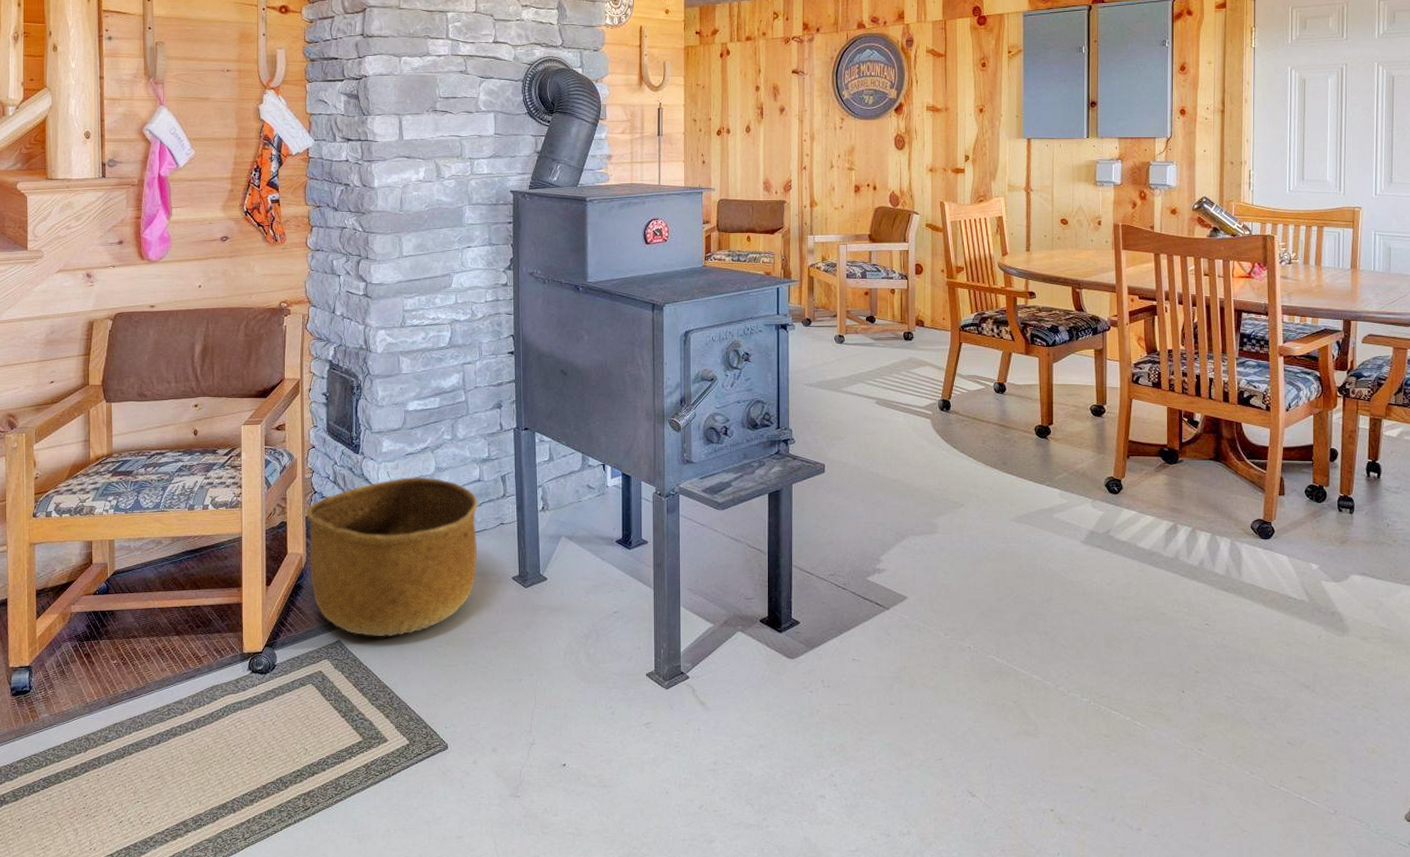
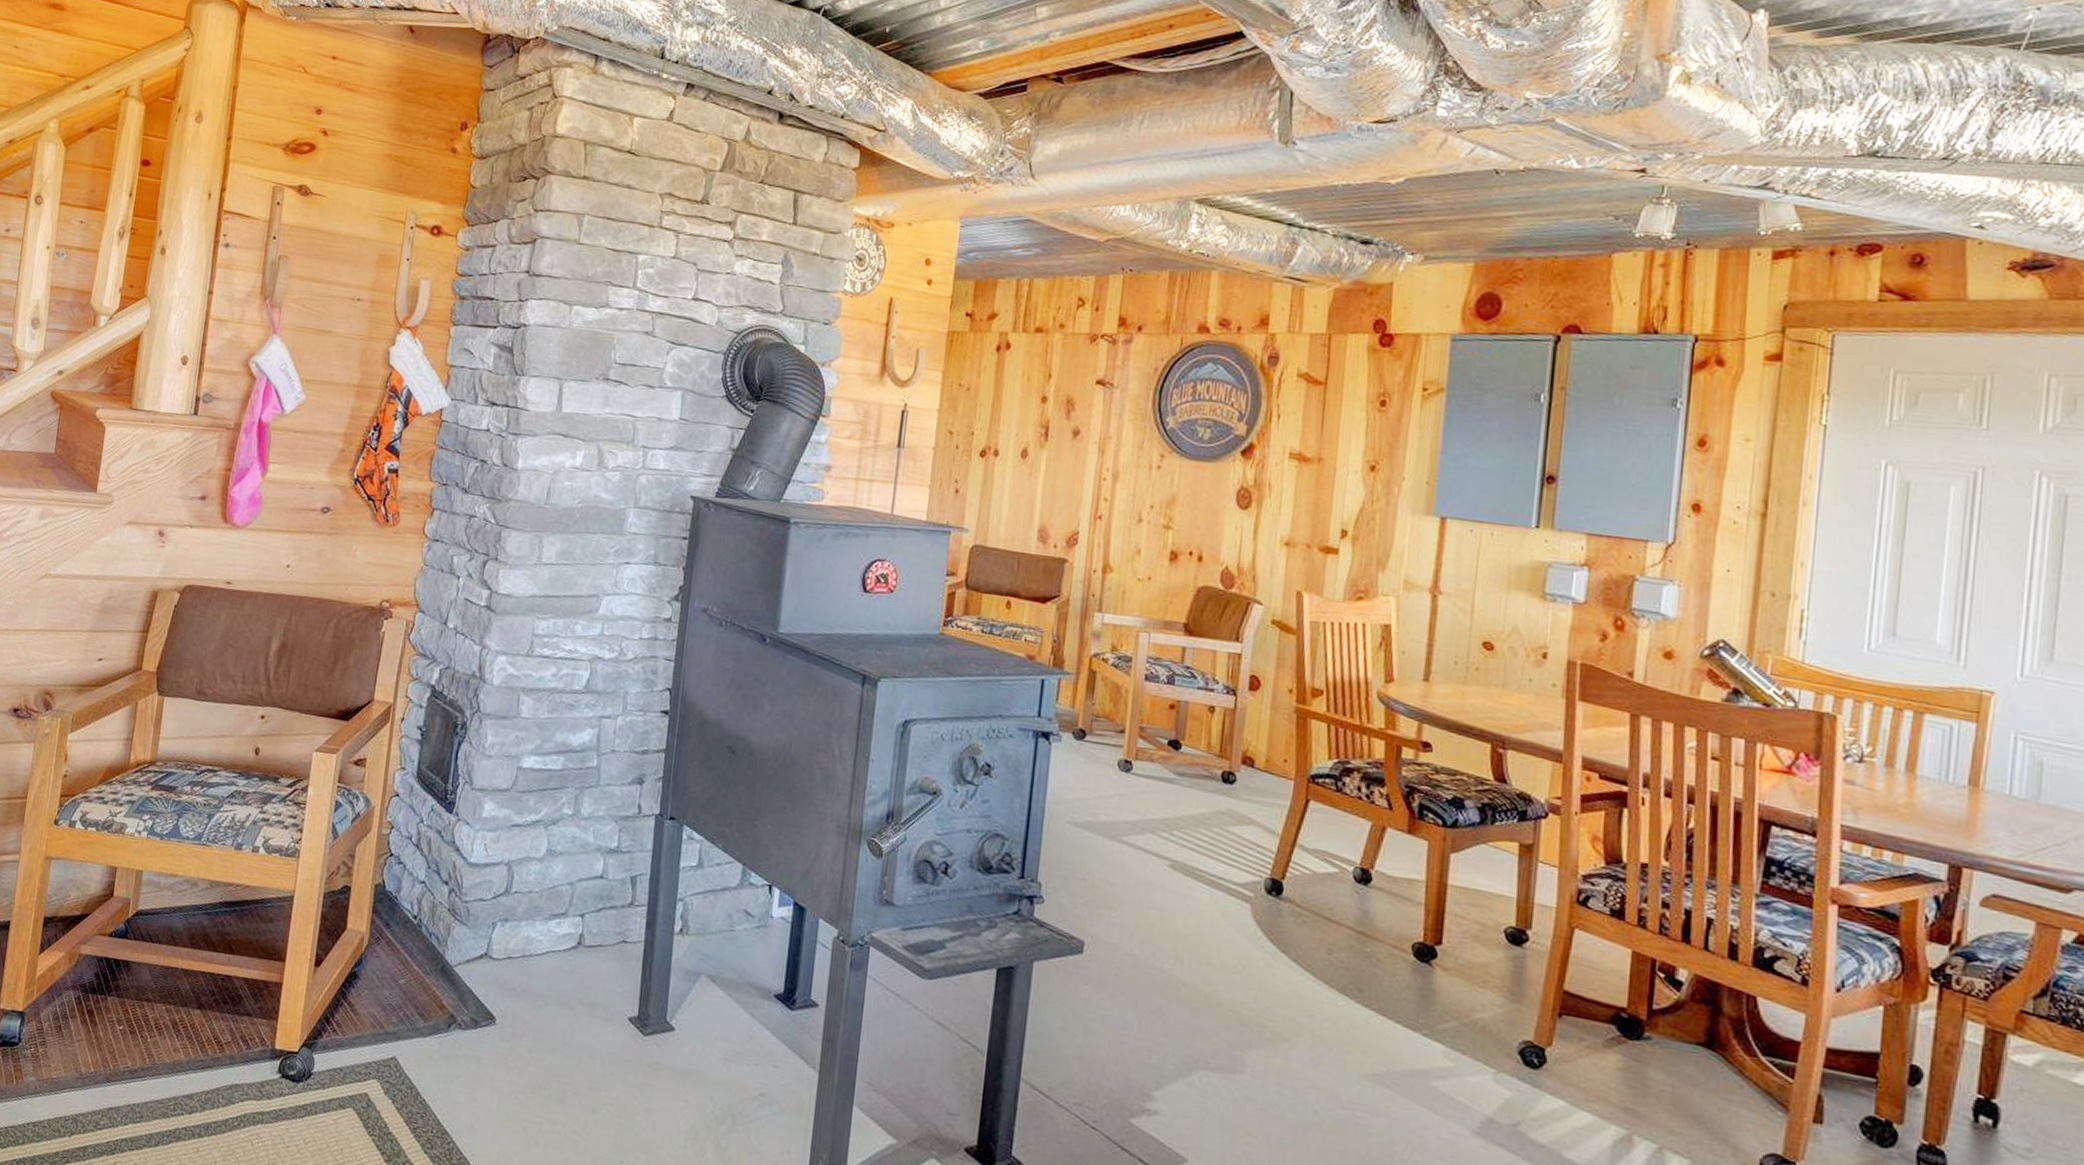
basket: present [306,476,478,637] -> none [369,855,596,1068]

